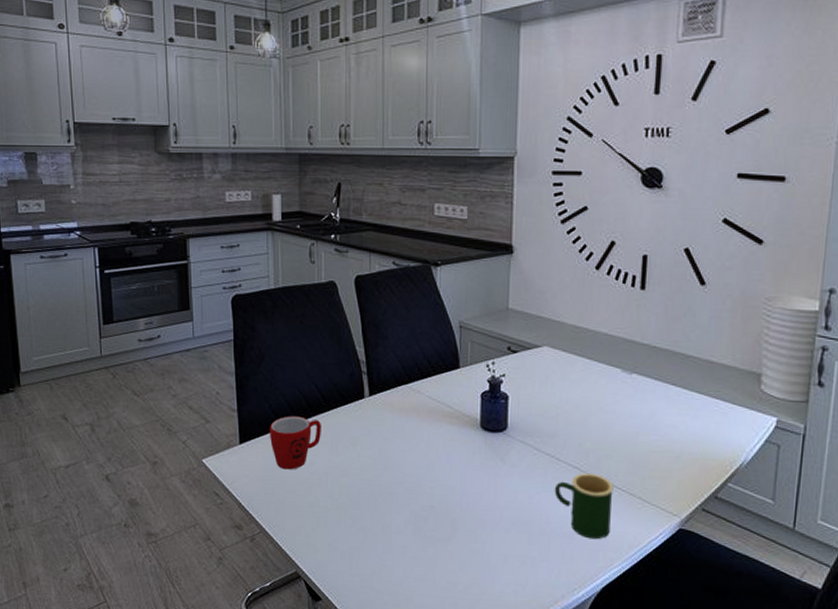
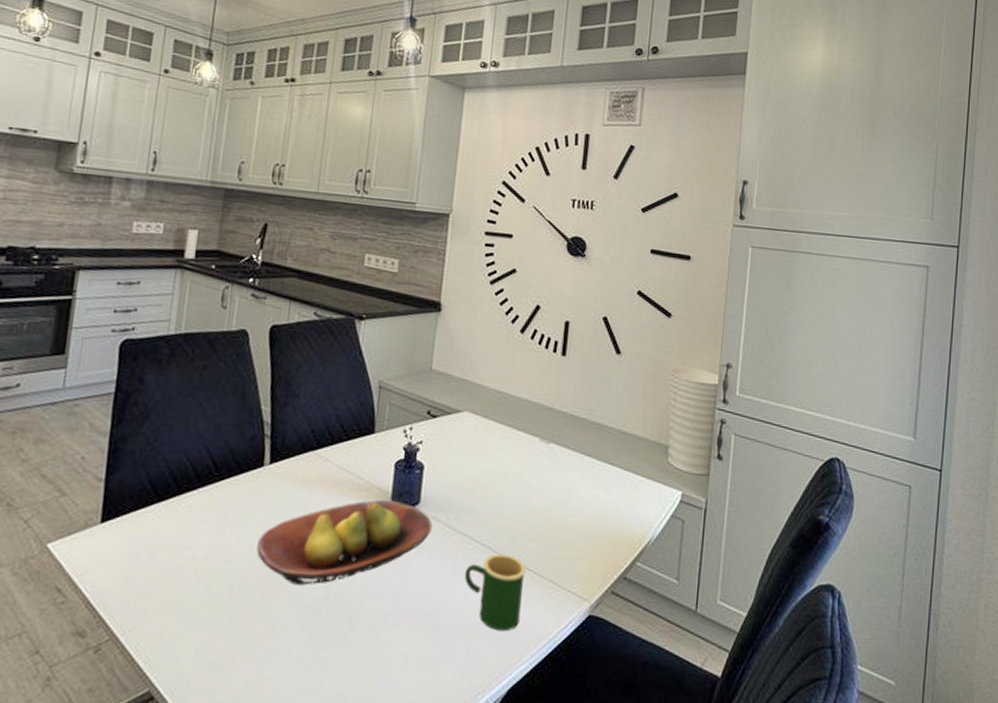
mug: present [269,416,321,470] -> none [140,487,208,556]
fruit bowl: none [367,425,521,496] -> present [256,499,433,586]

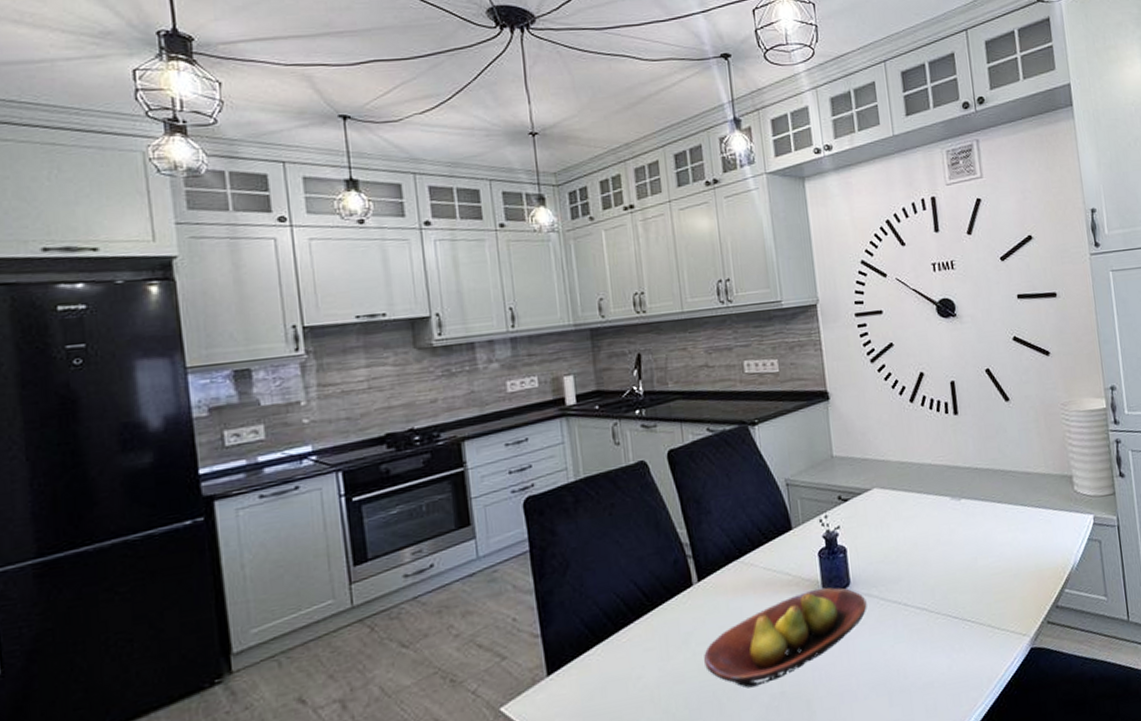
mug: present [464,553,526,632] -> none [906,611,968,684]

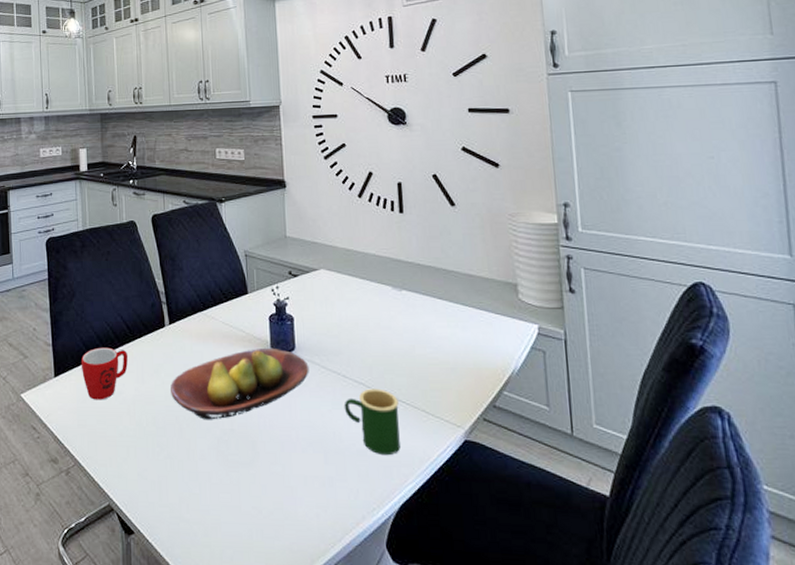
mug: none [583,623,647,694] -> present [80,347,128,400]
mug: none [906,611,968,684] -> present [344,388,400,456]

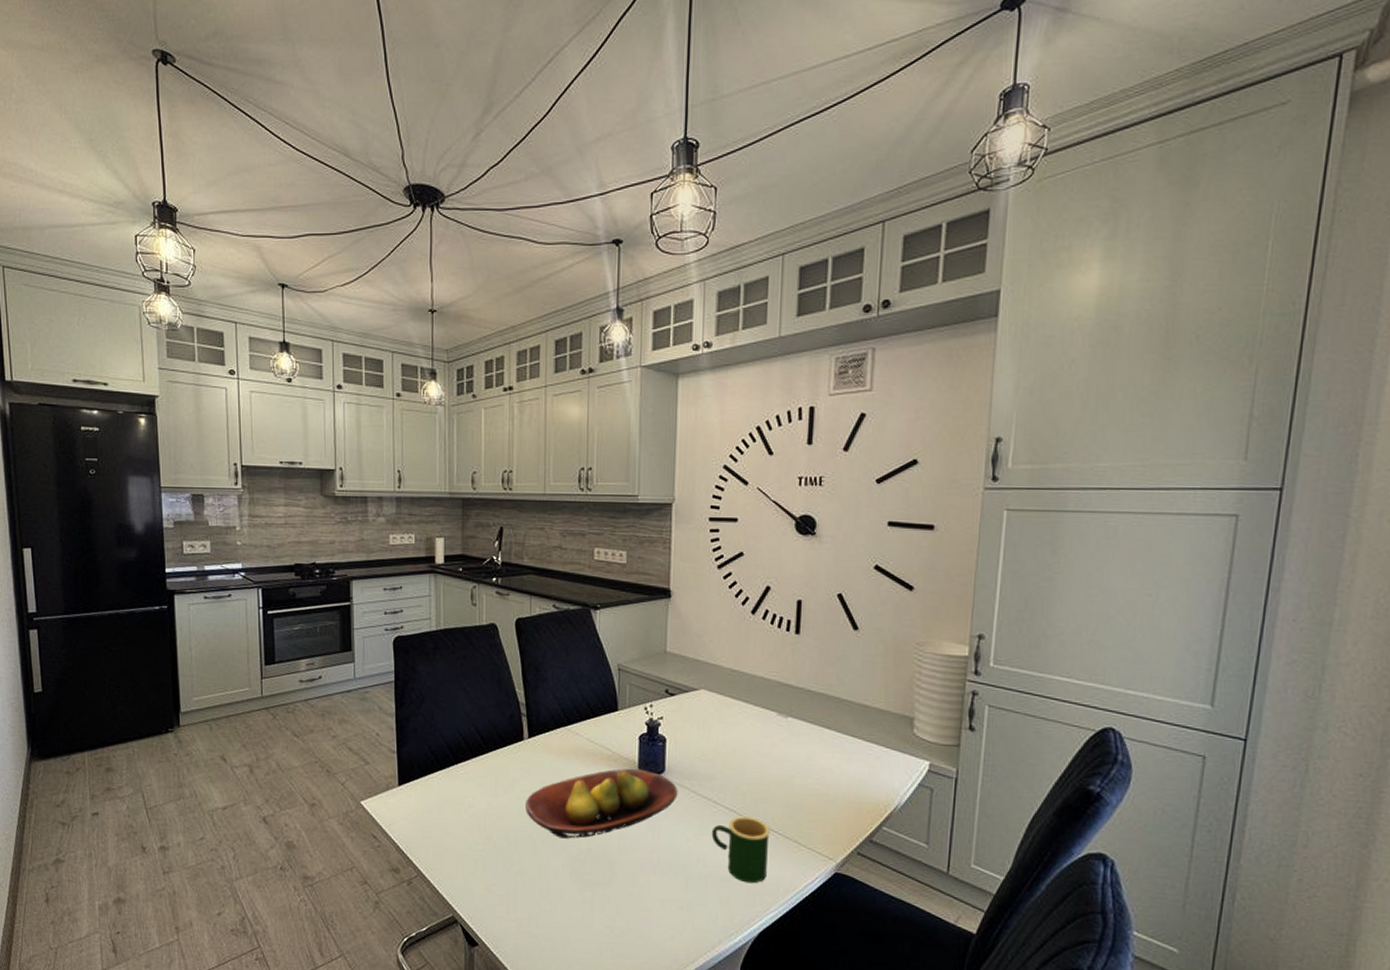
mug: present [80,347,128,400] -> none [428,757,480,812]

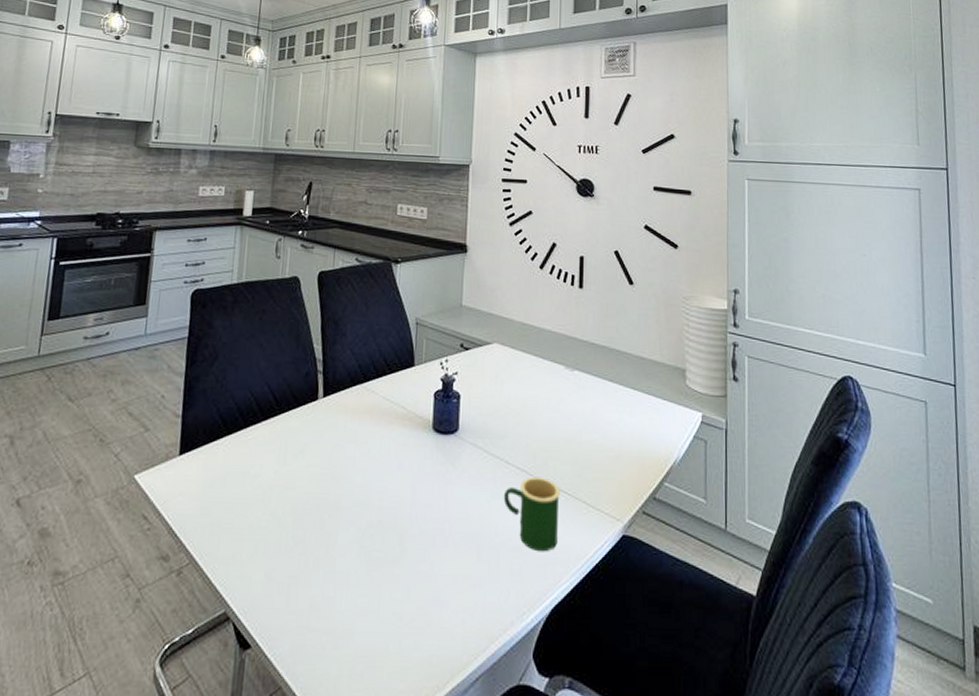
fruit bowl: present [526,768,678,839] -> none [315,427,471,510]

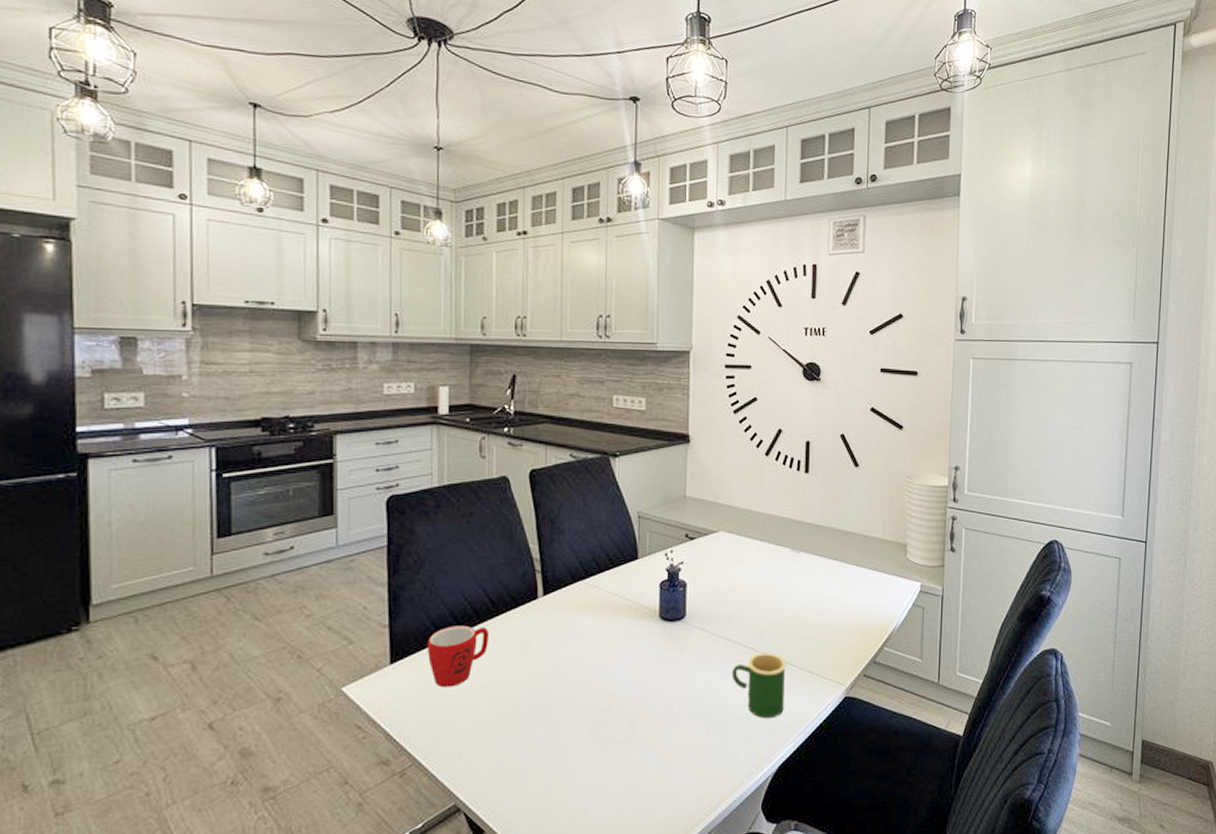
mug: none [213,421,271,484] -> present [426,625,489,688]

